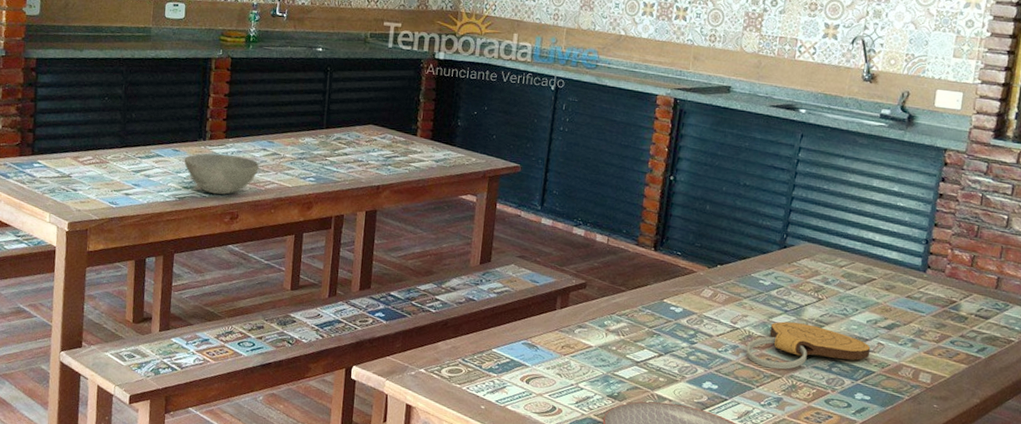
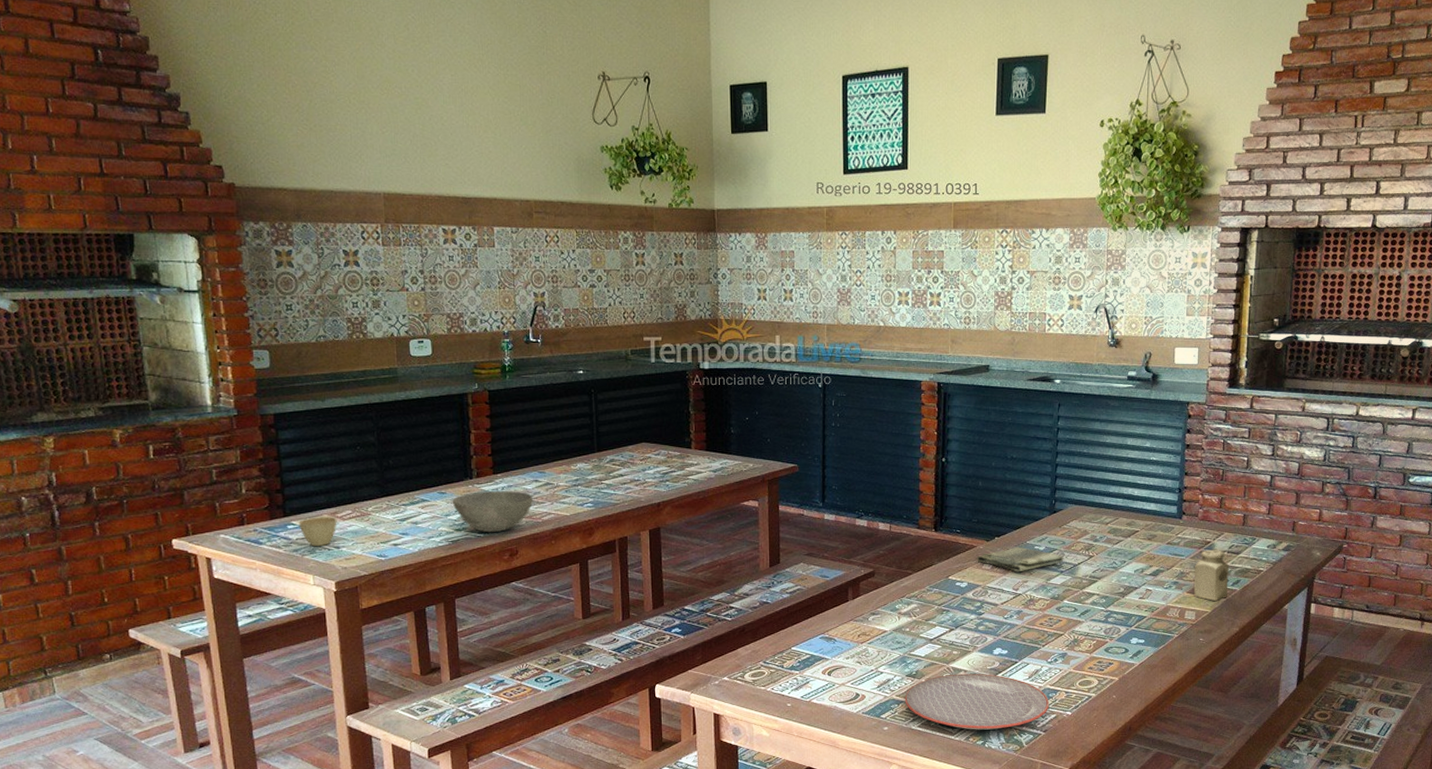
cup: none [43,158,78,187] -> present [298,516,337,547]
dish towel: none [695,278,790,305] -> present [977,546,1064,573]
cutting board: present [745,321,871,370] -> none [1029,581,1140,627]
salt shaker: none [931,309,975,367] -> present [1193,549,1229,601]

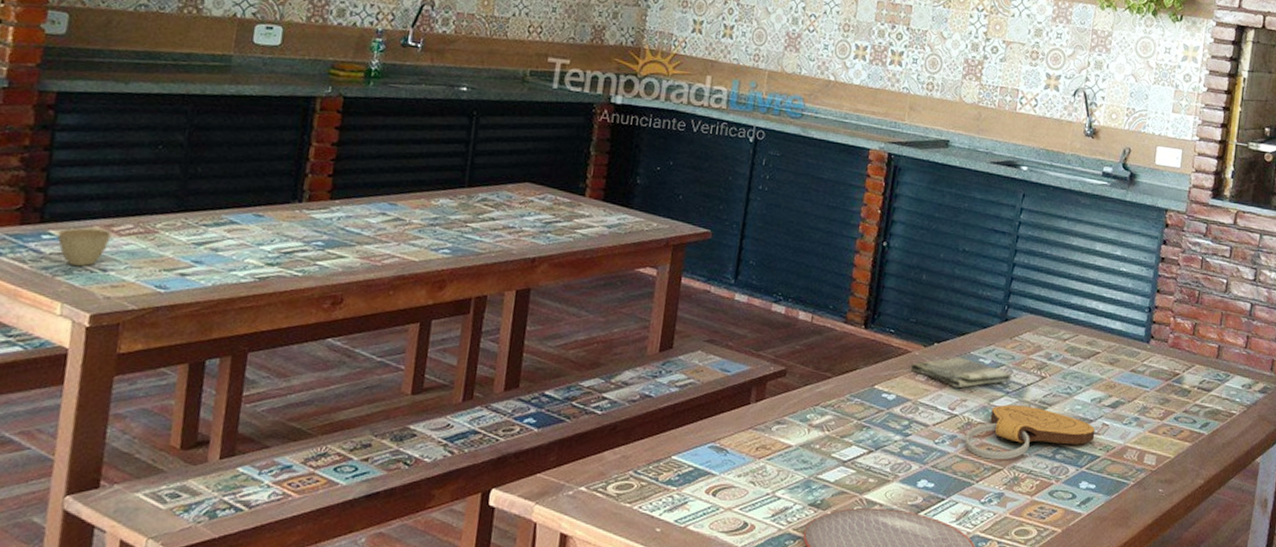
bowl: present [452,490,534,533] -> none [269,219,376,273]
cutting board: none [1029,581,1140,627] -> present [964,405,1096,460]
salt shaker: present [1193,549,1229,601] -> none [1156,382,1198,445]

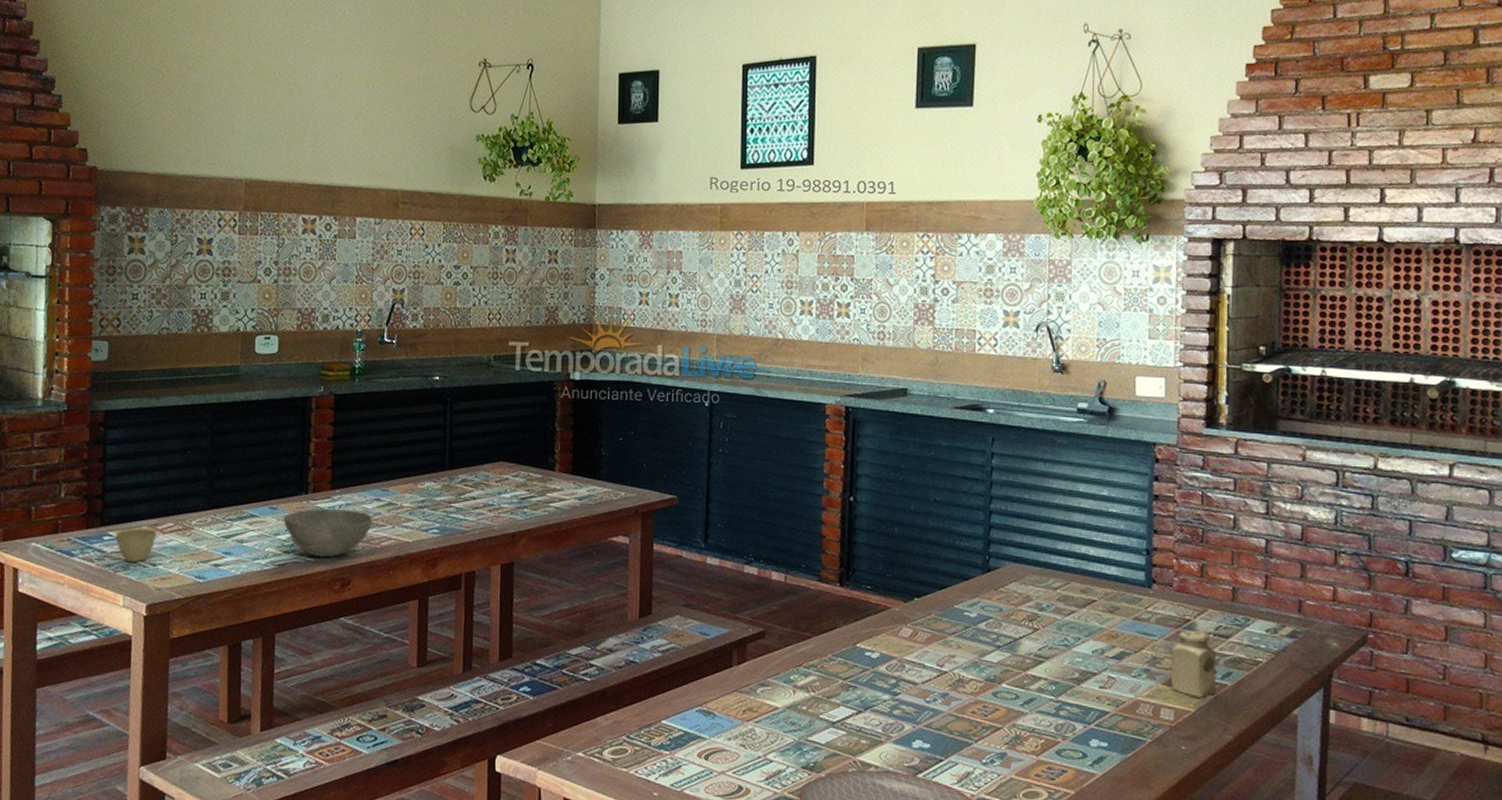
bowl: none [269,219,376,273] -> present [283,508,373,558]
dish towel: present [910,357,1012,388] -> none [892,611,1001,644]
cutting board: present [964,405,1096,460] -> none [957,659,1101,718]
salt shaker: none [1156,382,1198,445] -> present [1170,629,1217,698]

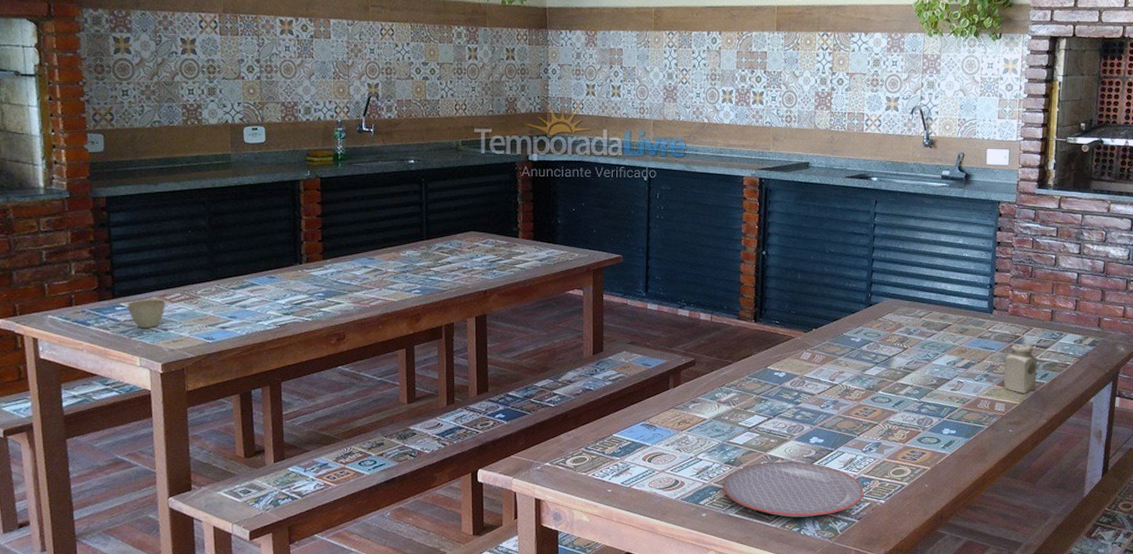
bowl: present [283,508,373,558] -> none [281,275,362,318]

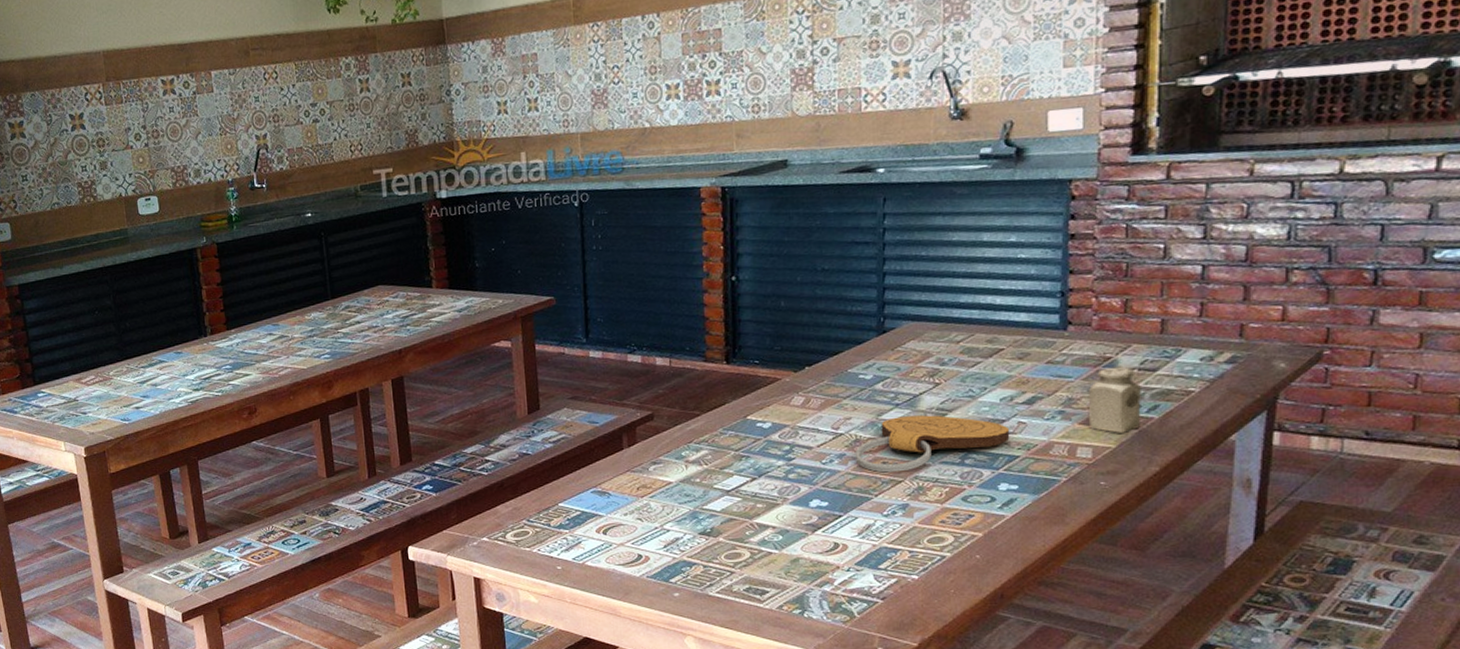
cup: present [127,298,166,329] -> none [47,382,82,414]
plate: present [723,461,864,517] -> none [698,529,888,597]
cutting board: none [845,373,952,417] -> present [854,415,1010,473]

